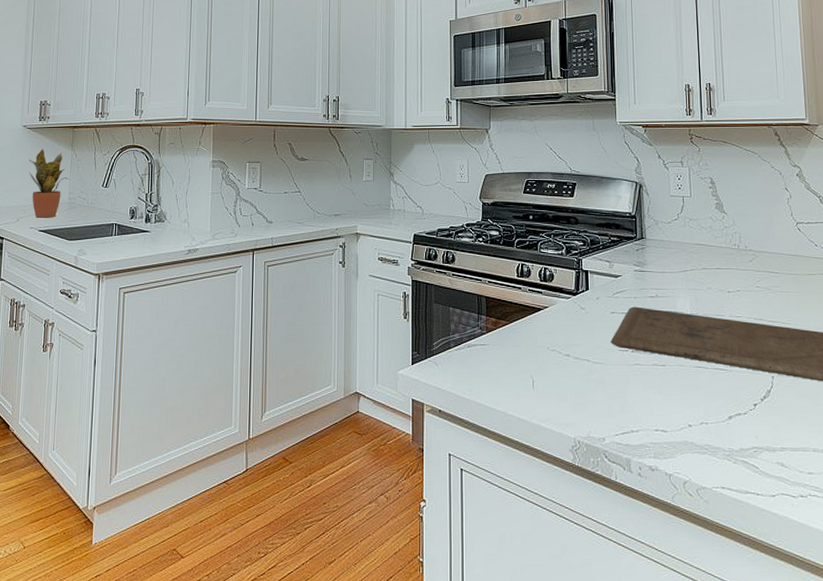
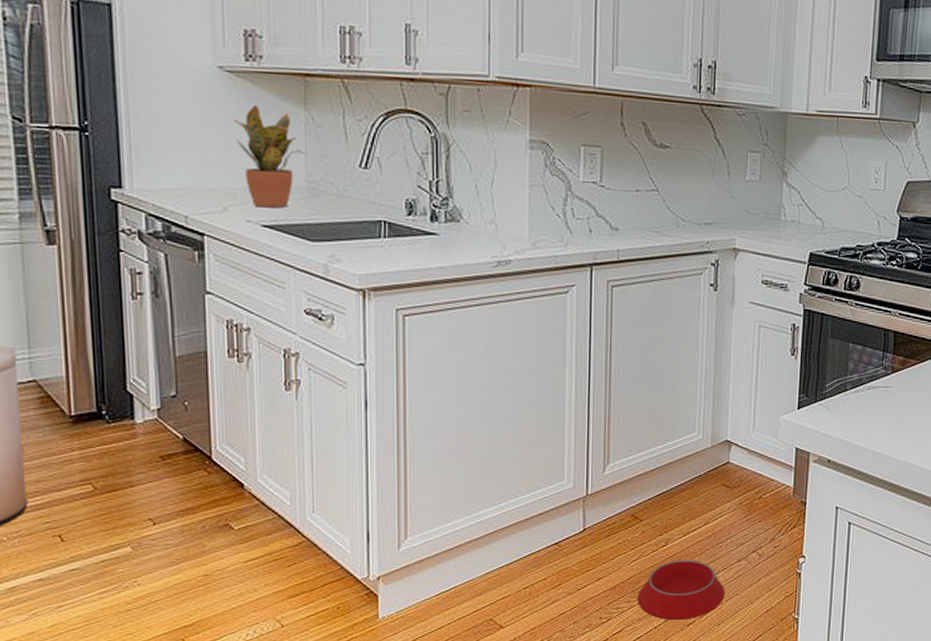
pet bowl: none [288,500,359,558] -> present [638,560,725,620]

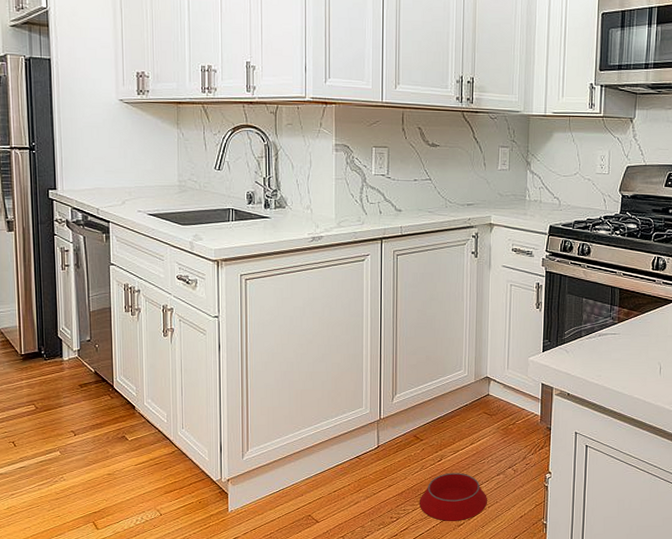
potted plant: present [234,105,305,208] -> none [130,126,178,201]

